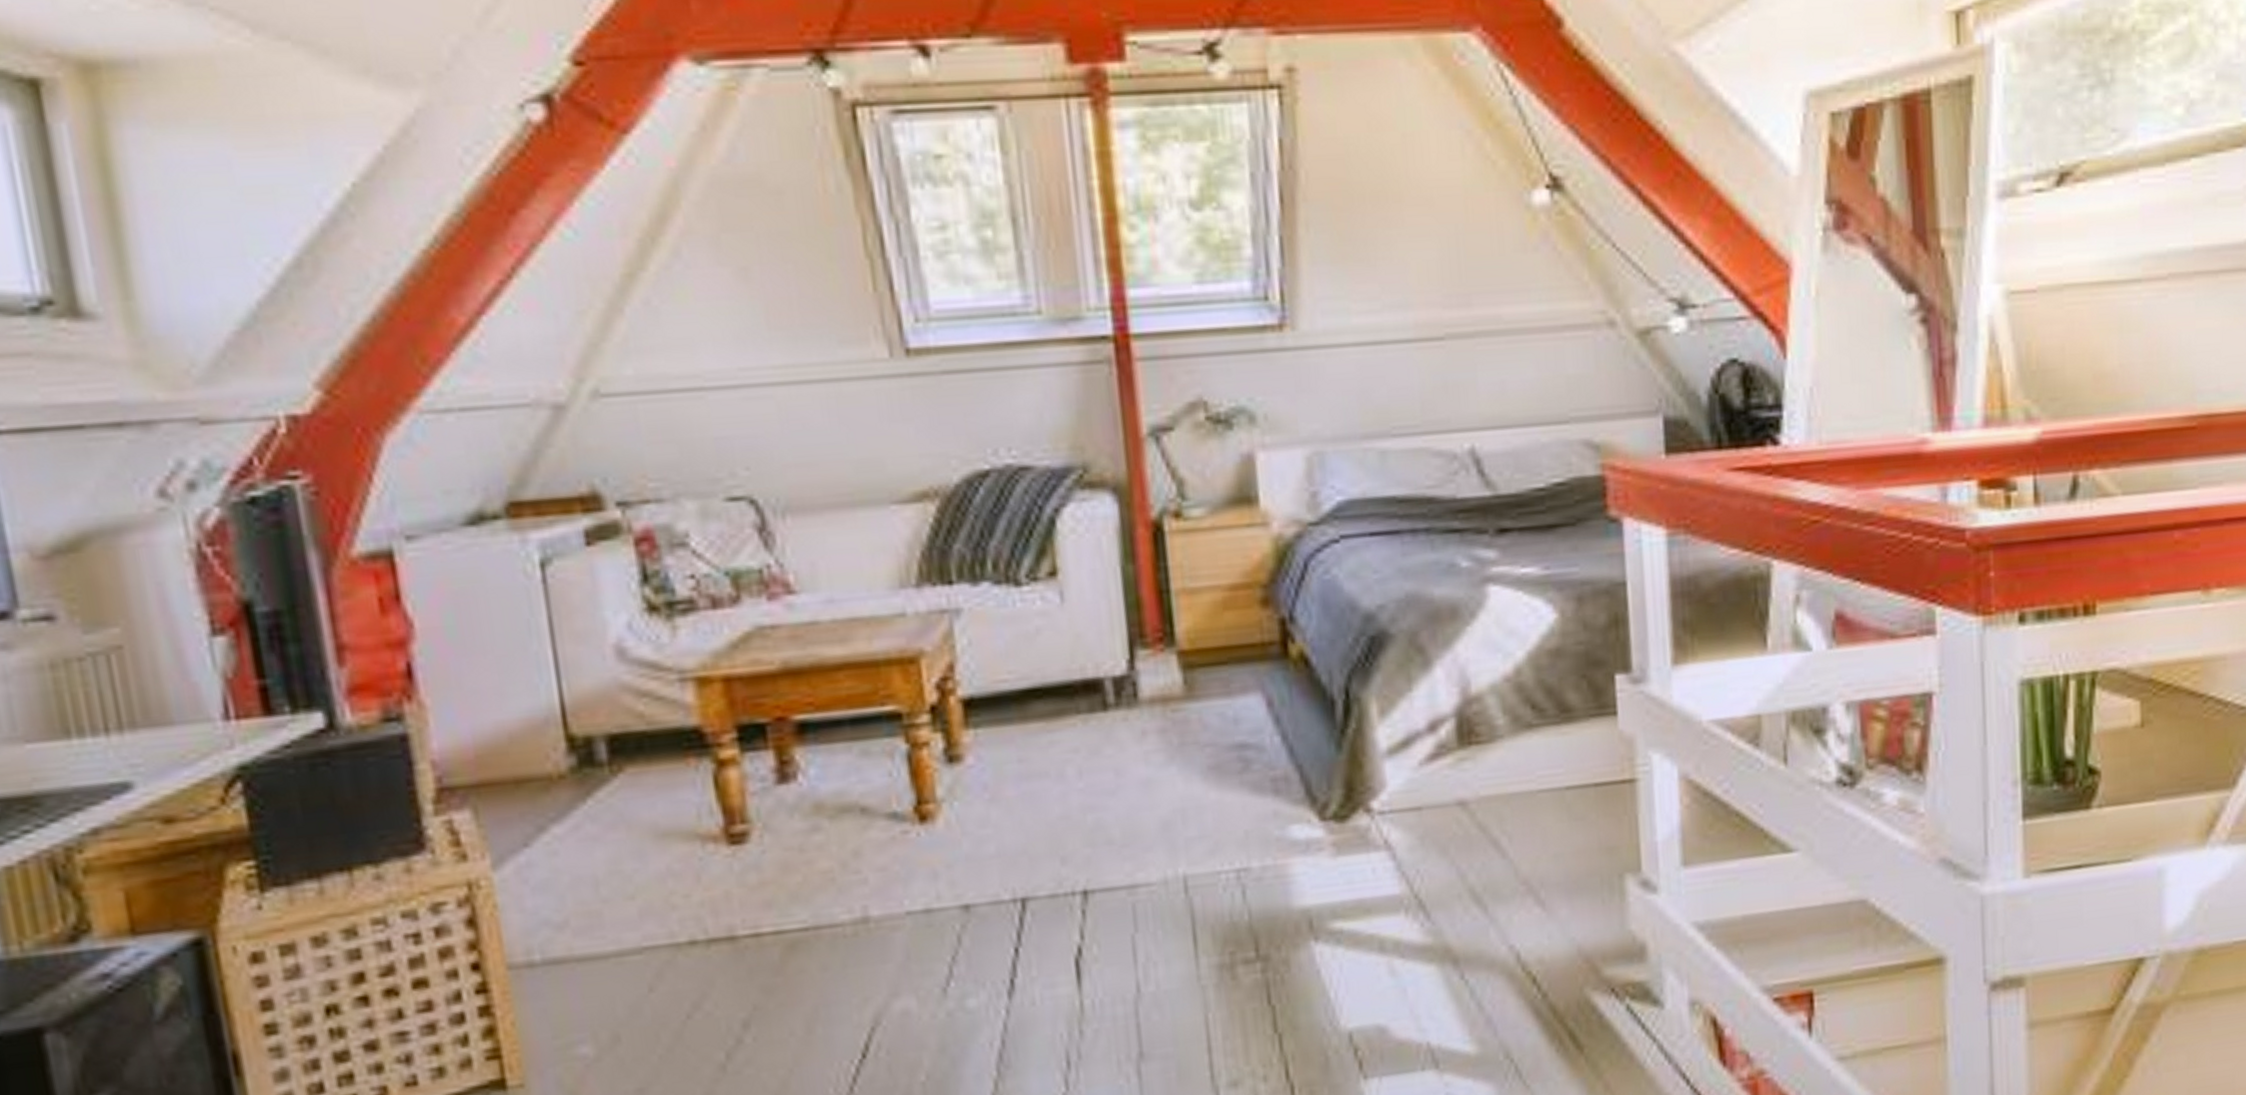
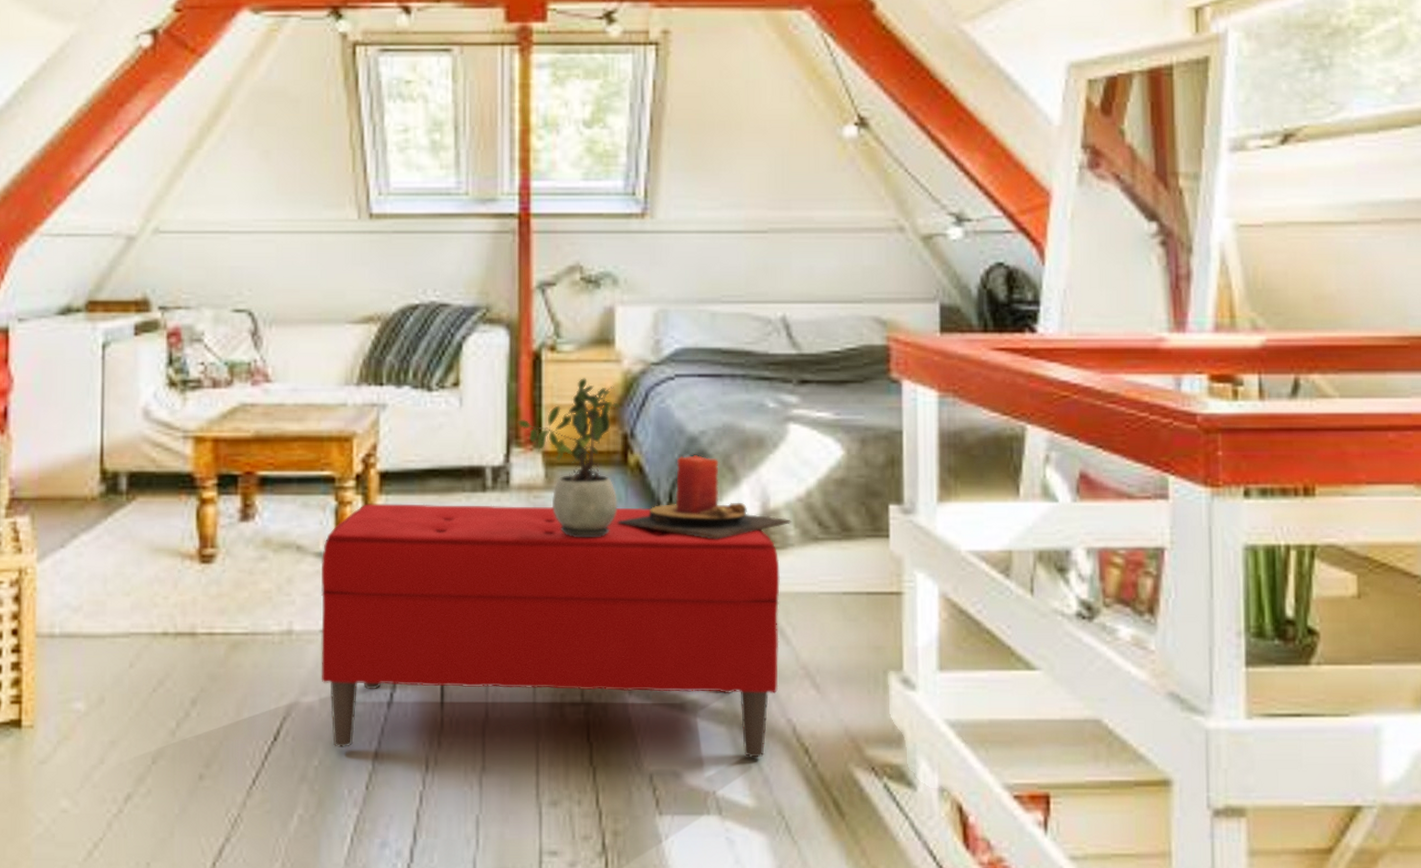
bench: none [896,709,1496,1055] -> present [321,503,780,758]
potted plant: none [1140,550,1282,757] -> present [517,378,620,538]
candle: none [1282,636,1499,741] -> present [618,455,792,540]

